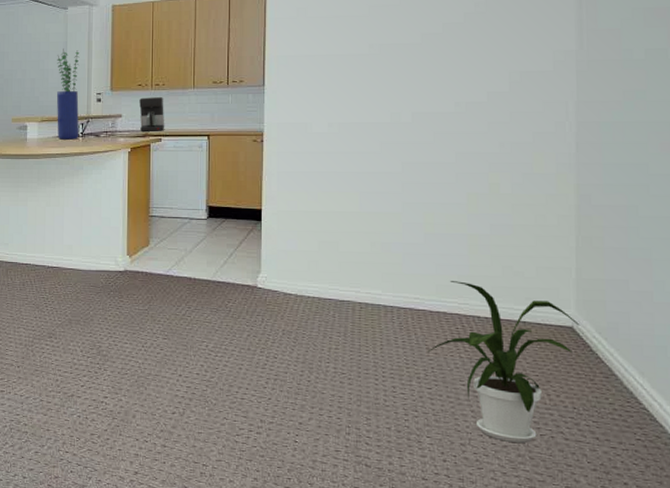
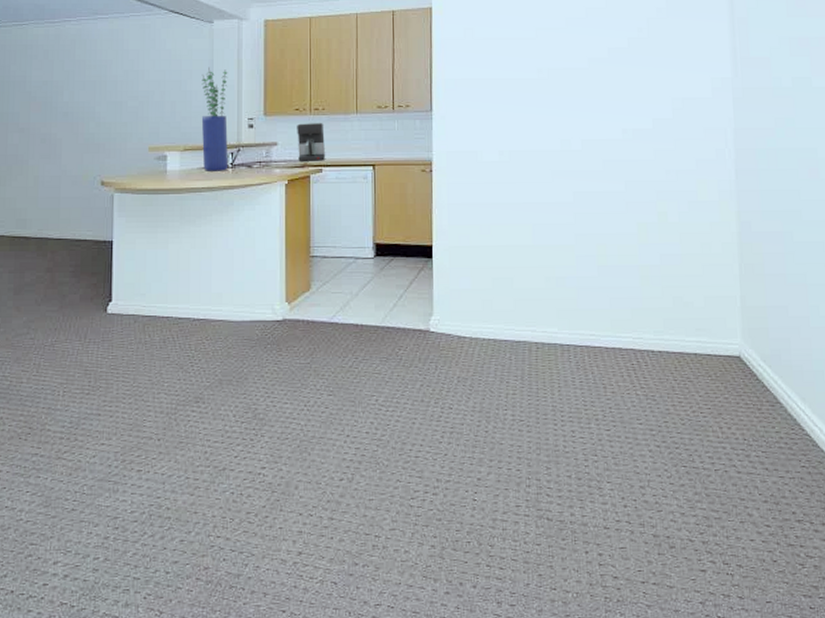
house plant: present [427,281,580,444] -> none [604,315,747,481]

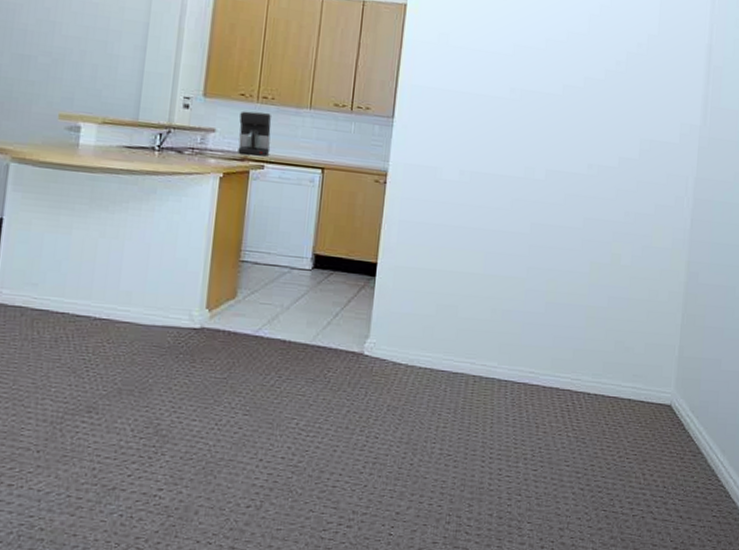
vase: present [201,67,229,171] -> none [124,31,166,154]

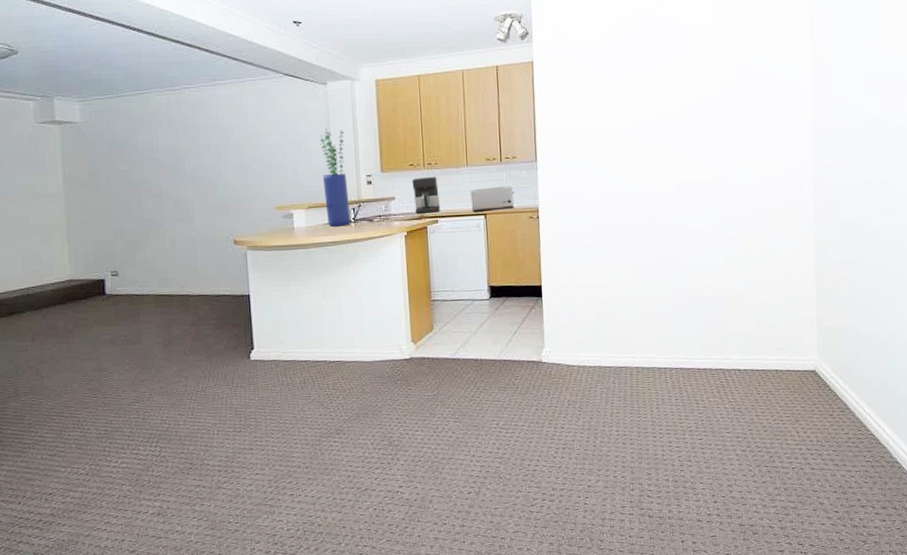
vase: none [124,31,166,154] -> present [320,127,352,227]
toaster: none [307,136,362,167] -> present [470,185,515,212]

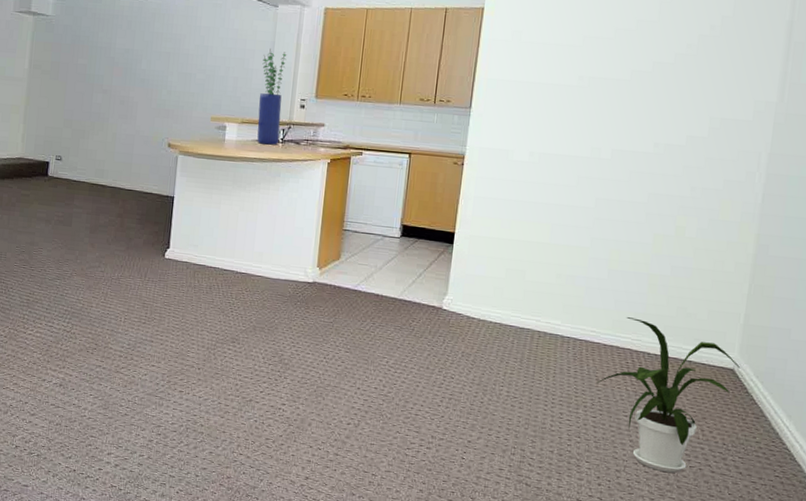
coffee maker: present [412,177,440,214] -> none [342,108,368,145]
toaster: present [470,185,515,212] -> none [397,126,443,152]
house plant: none [697,339,821,478] -> present [596,317,741,473]

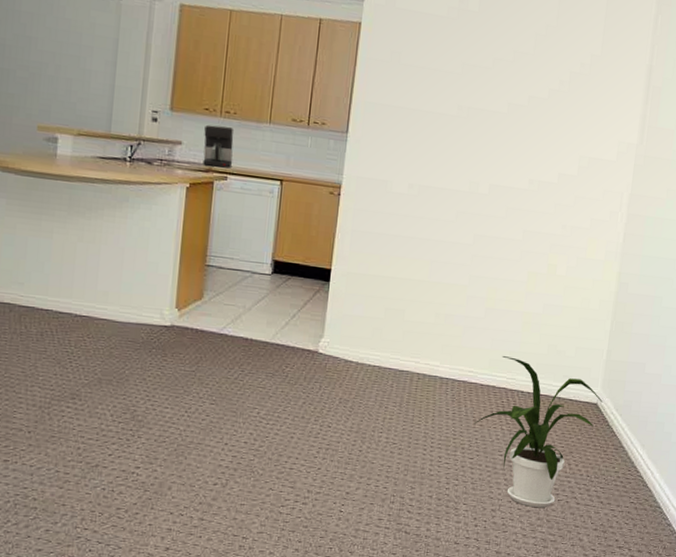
vase: present [257,48,287,145] -> none [98,46,134,164]
coffee maker: none [342,108,368,145] -> present [203,124,233,168]

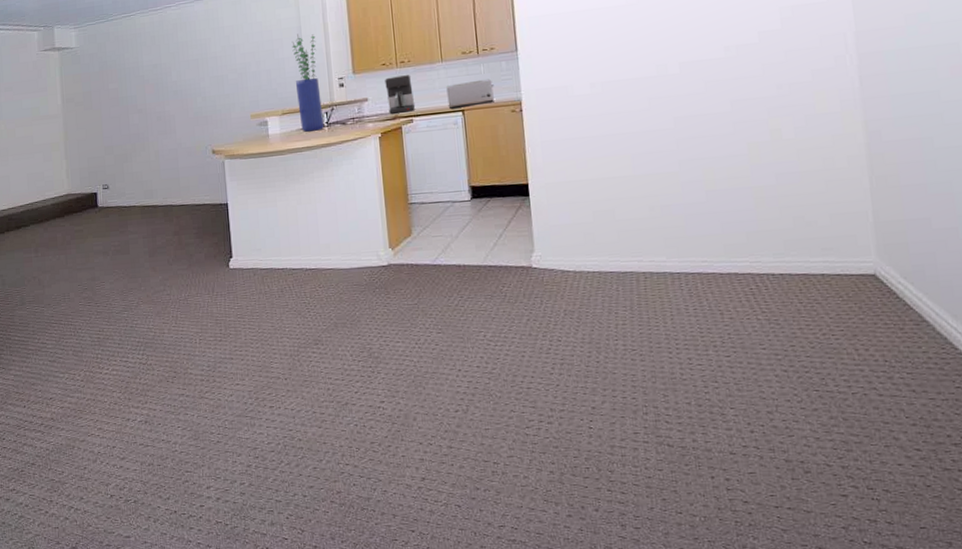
vase: none [98,46,134,164] -> present [291,33,325,132]
toaster: none [267,149,318,180] -> present [446,78,494,109]
house plant: present [473,356,603,508] -> none [721,238,884,405]

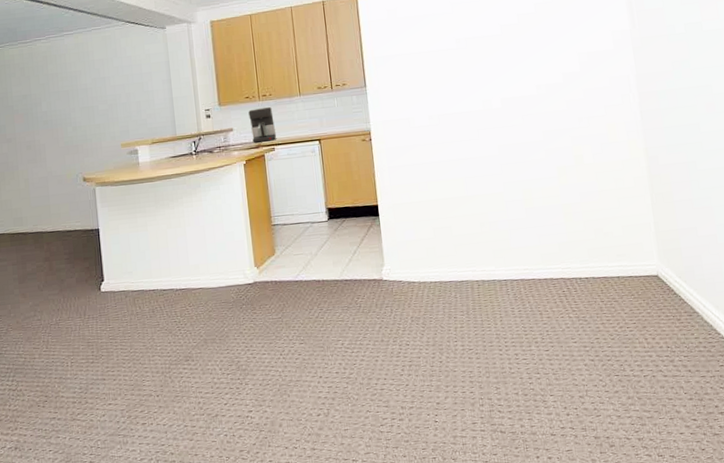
vase: present [291,33,325,132] -> none [160,68,193,160]
toaster: present [446,78,494,109] -> none [304,111,347,138]

